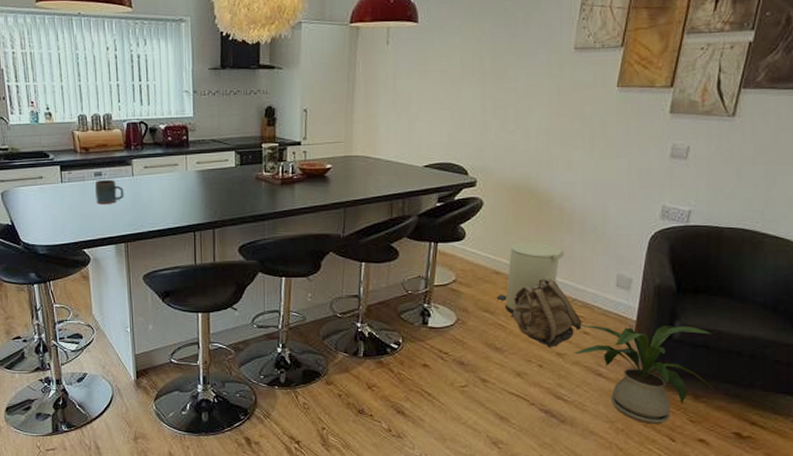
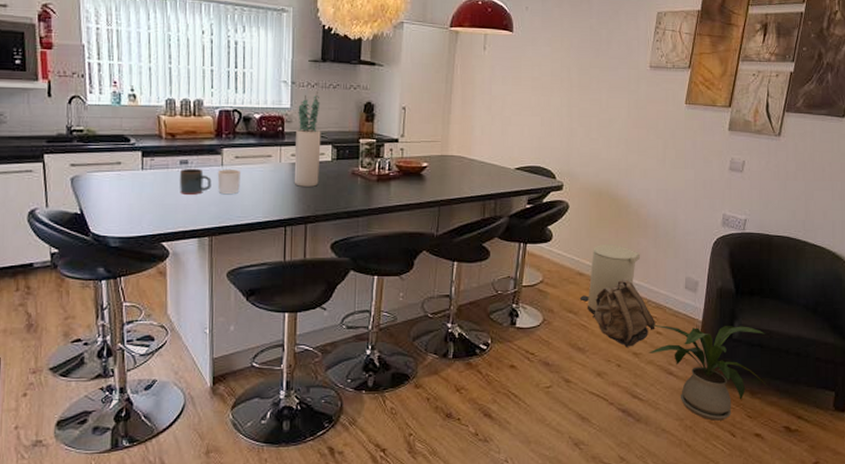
mug: none [129,179,150,203] -> present [217,170,240,195]
vase: none [199,98,225,194] -> present [294,90,321,188]

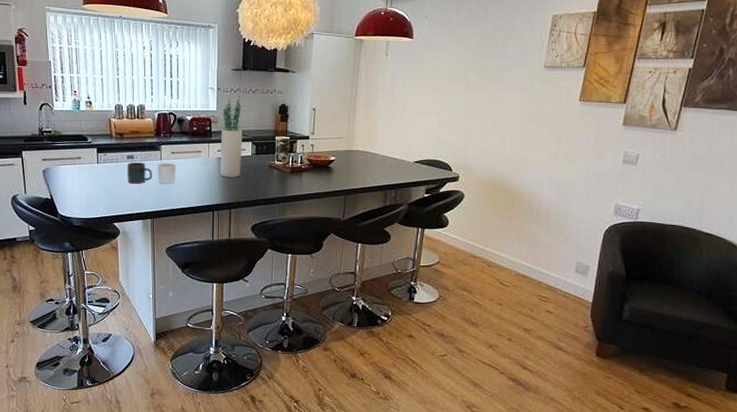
pedal bin: present [579,245,641,314] -> none [473,230,533,293]
backpack: present [593,279,656,347] -> none [486,262,546,324]
house plant: present [648,324,770,421] -> none [539,304,660,394]

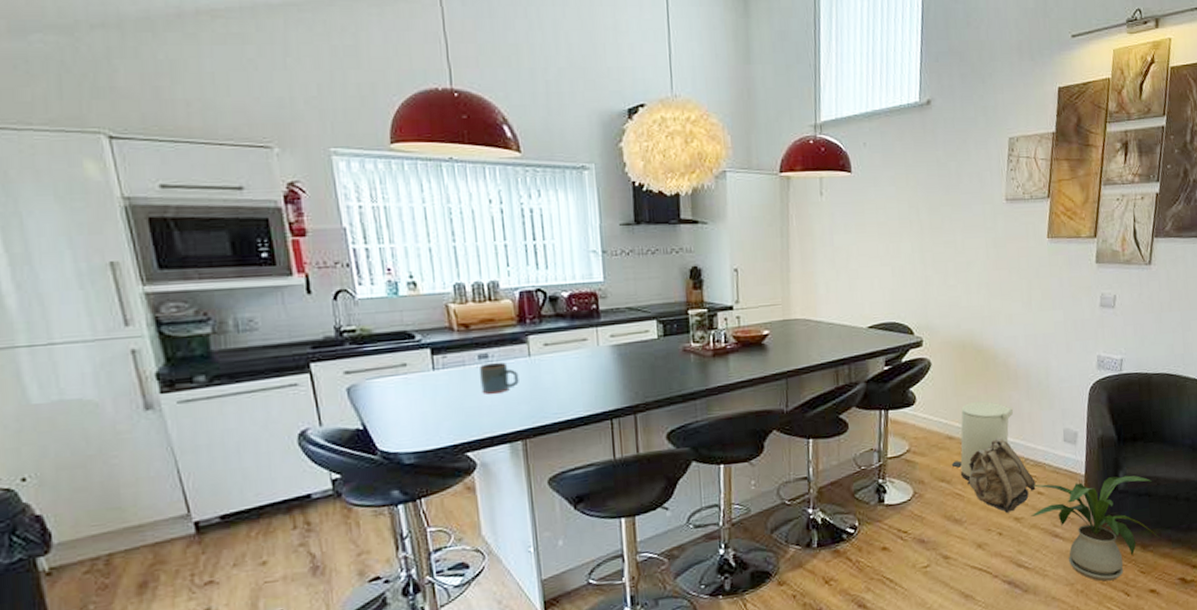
mug: present [157,163,176,184] -> none [524,359,554,390]
vase: present [220,95,243,179] -> none [612,258,646,373]
pedal bin: none [473,230,533,293] -> present [951,401,1014,481]
backpack: none [486,262,546,324] -> present [967,437,1036,513]
house plant: none [539,304,660,394] -> present [1031,475,1162,582]

